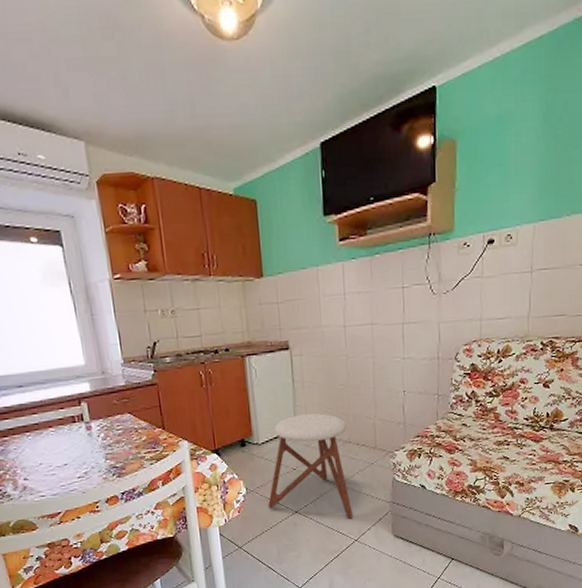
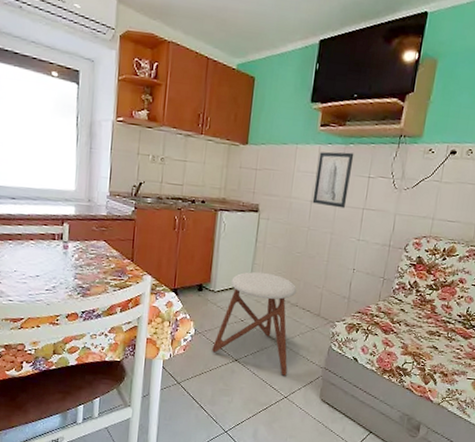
wall art: none [344,264,383,329] -> present [312,151,354,209]

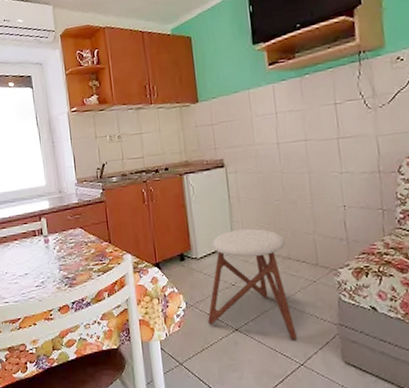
wall art: present [312,151,354,209] -> none [274,83,317,146]

